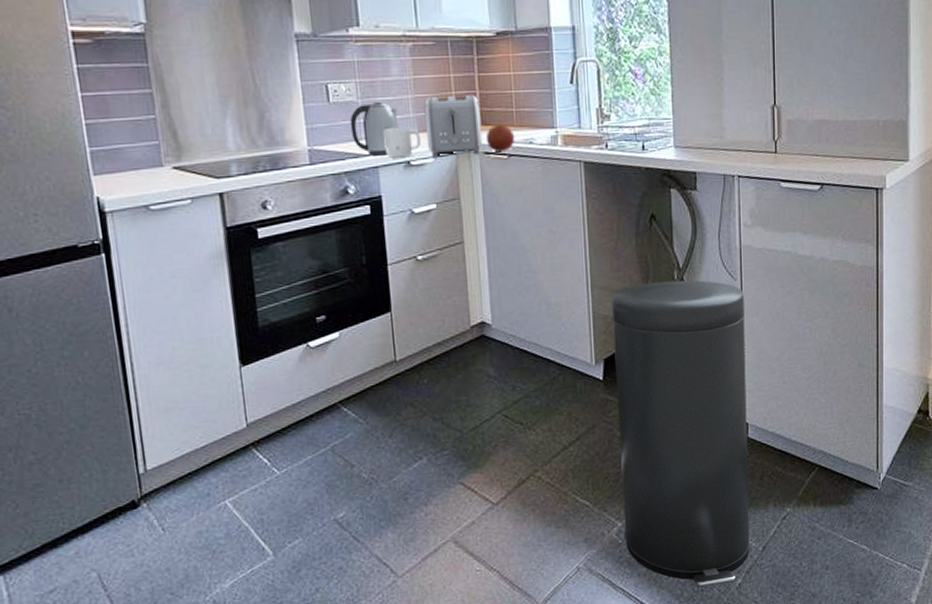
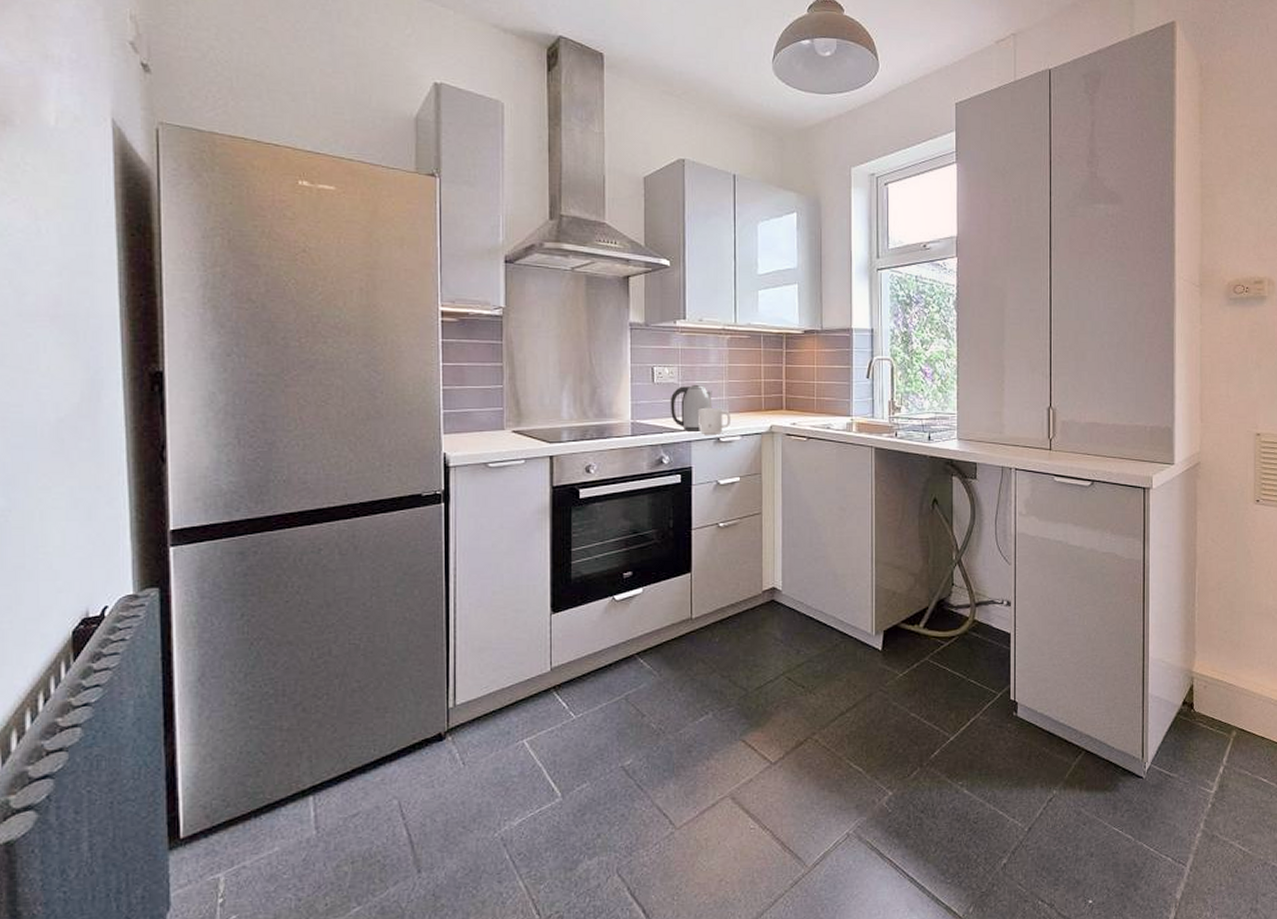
toaster: present [423,94,483,157] -> none [736,382,785,436]
fruit: present [485,123,515,152] -> none [788,409,815,435]
pedal bin: present [611,280,751,588] -> none [893,561,1017,865]

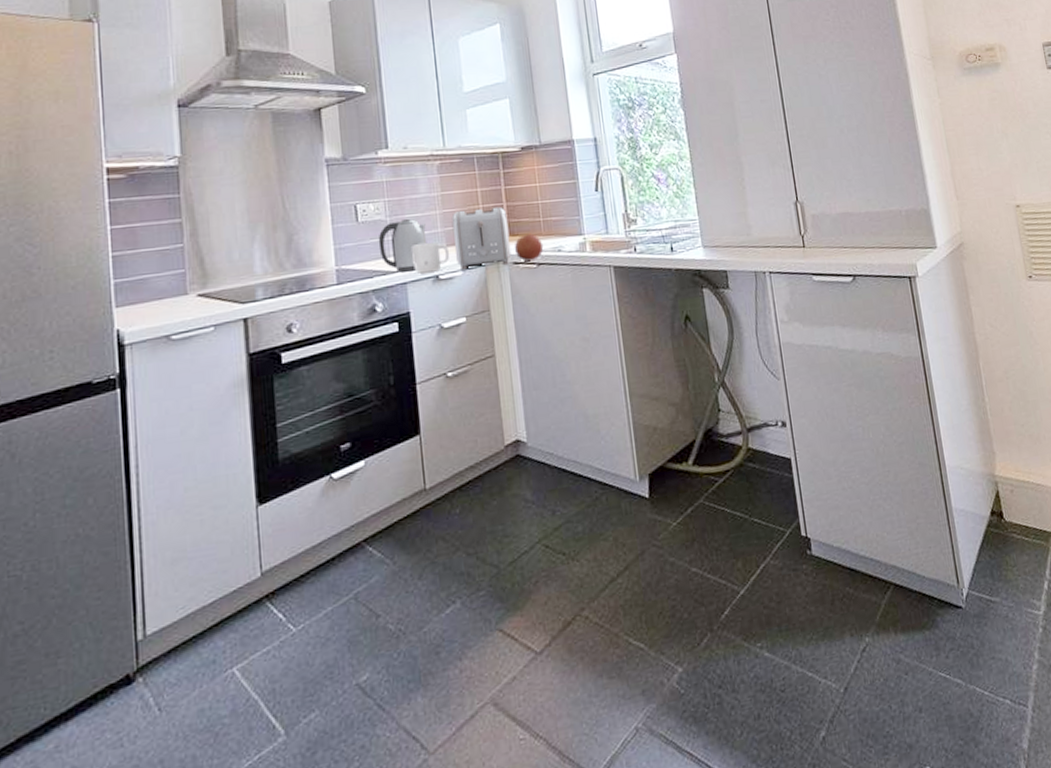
toaster: none [736,382,785,436] -> present [451,206,512,270]
fruit: none [788,409,815,435] -> present [514,233,544,262]

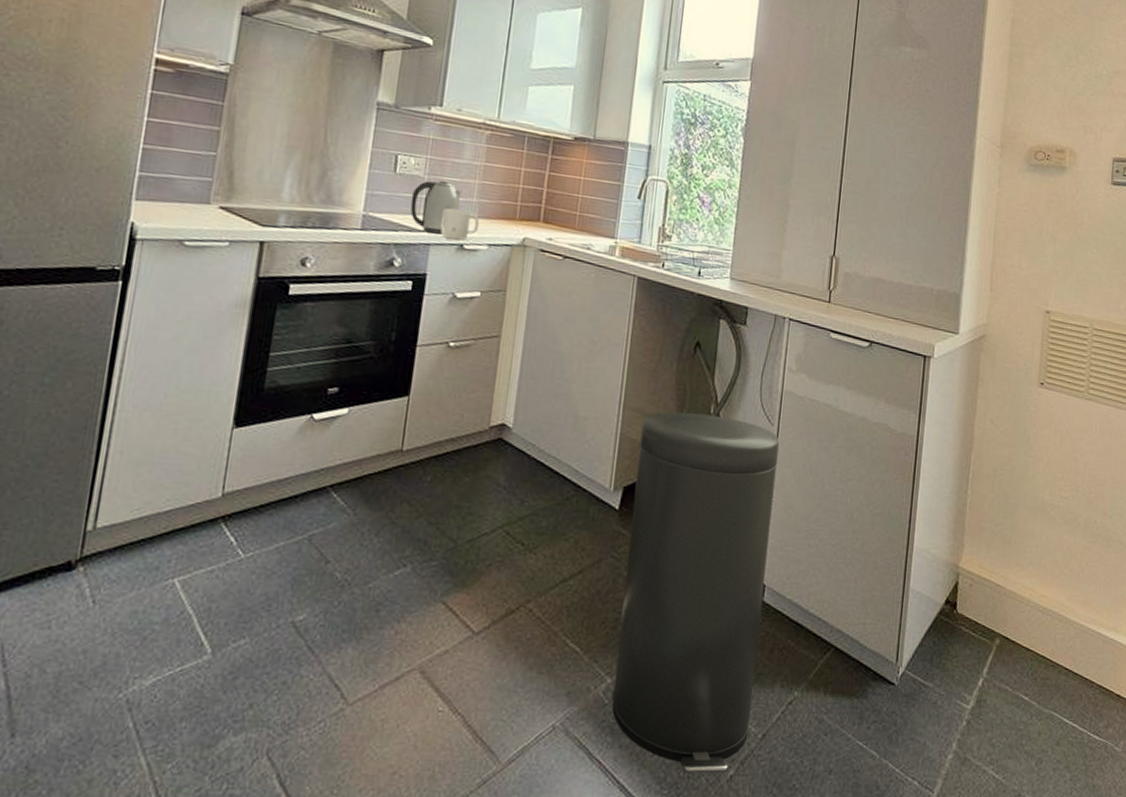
toaster: present [451,206,512,270] -> none [484,185,546,251]
fruit: present [514,233,544,262] -> none [544,224,574,253]
pedal bin: none [651,381,831,746] -> present [612,411,779,774]

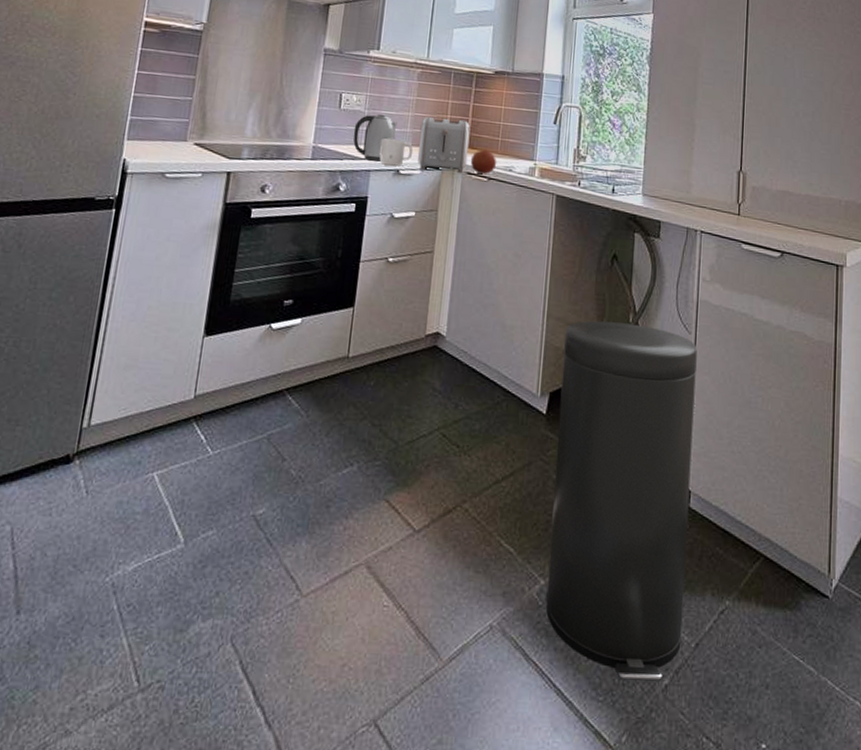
toaster: none [484,185,546,251] -> present [417,116,471,174]
fruit: none [544,224,574,253] -> present [470,149,497,175]

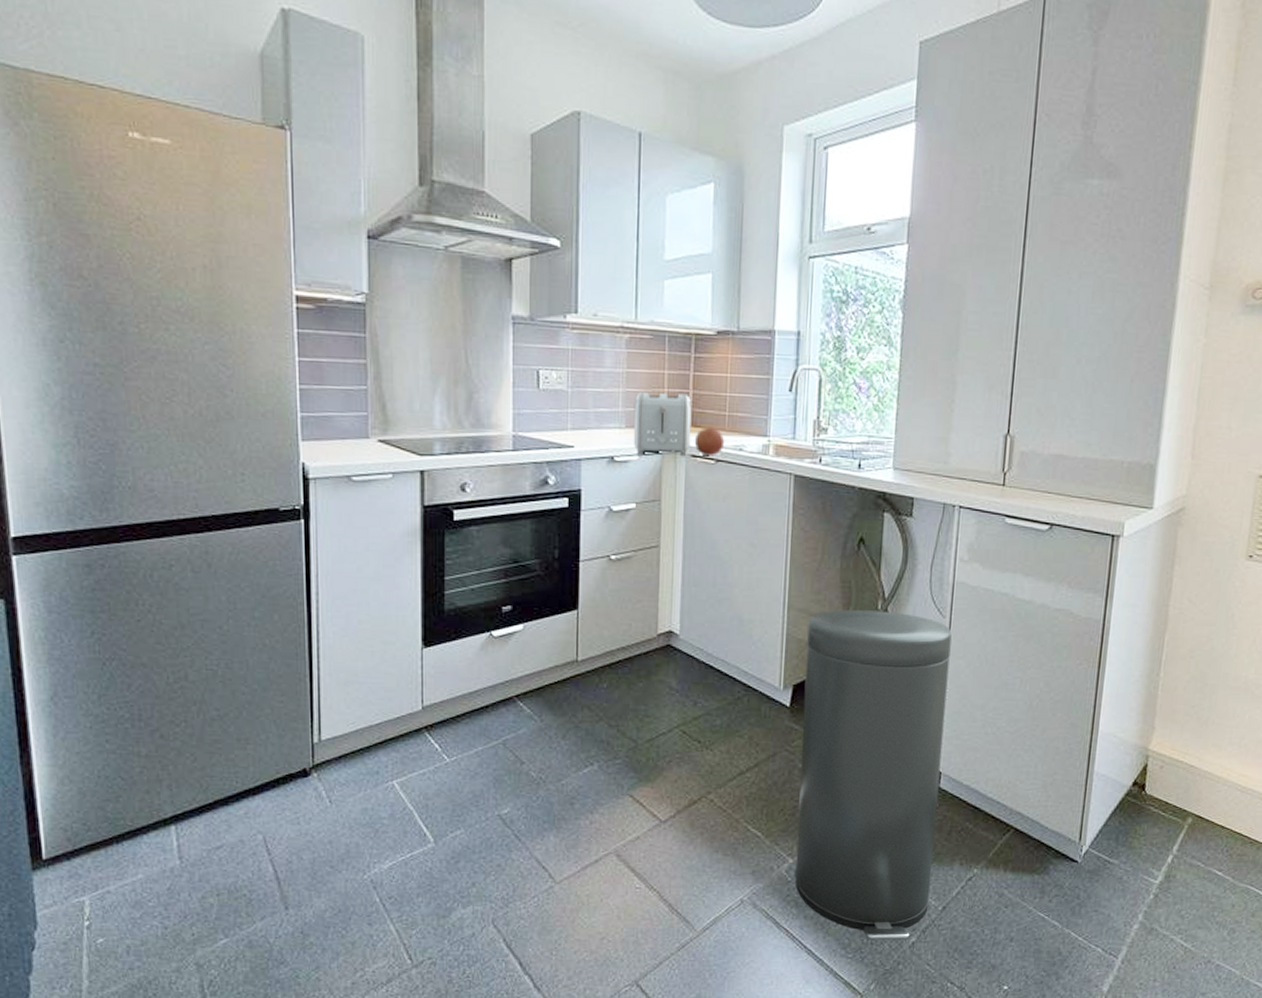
kettle: present [353,114,397,162] -> none [557,392,607,448]
mug: present [379,138,414,166] -> none [589,421,628,453]

